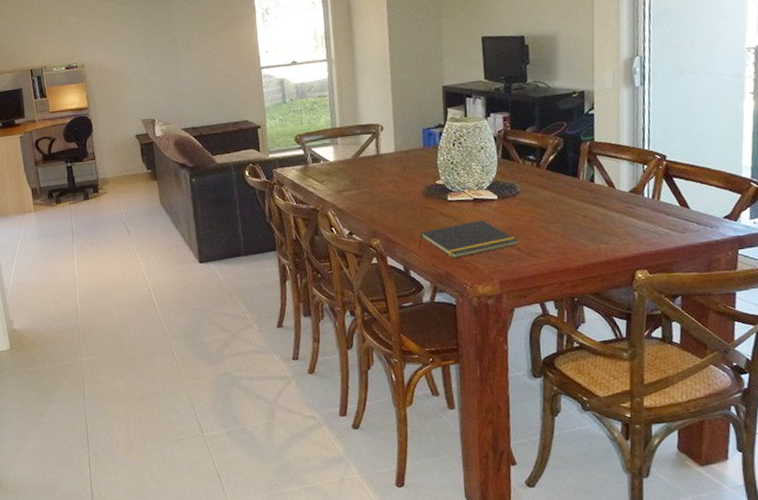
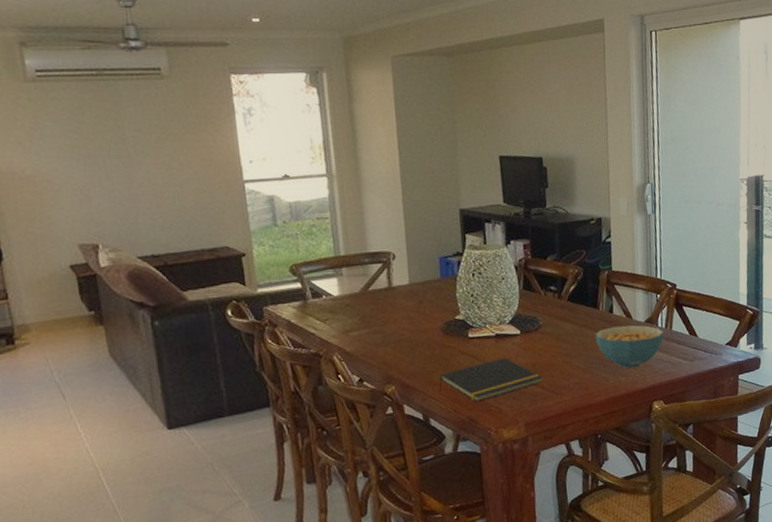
cereal bowl: none [574,194,651,237] -> present [595,325,664,369]

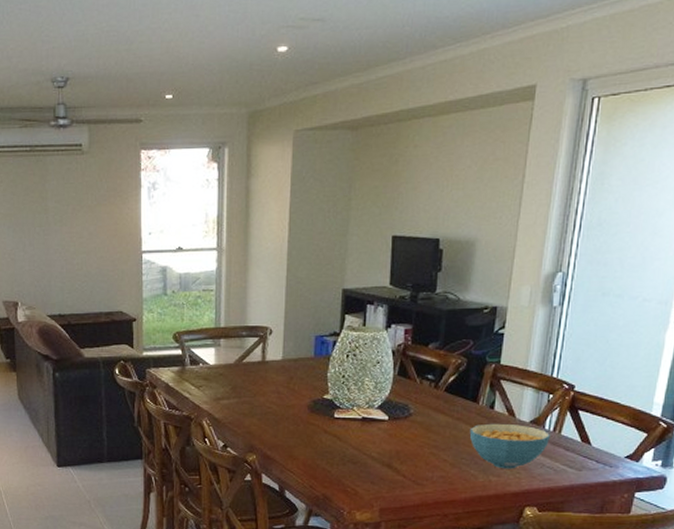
notepad: present [439,357,543,402] -> none [298,442,406,481]

